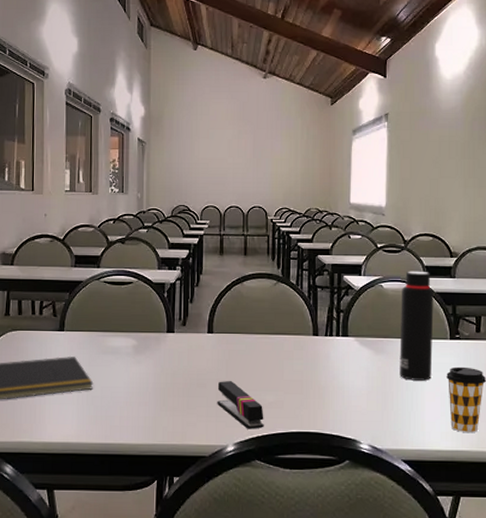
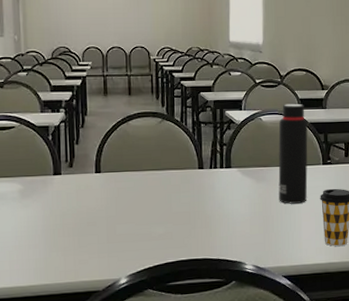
stapler: present [217,380,264,429] -> none [107,216,155,261]

